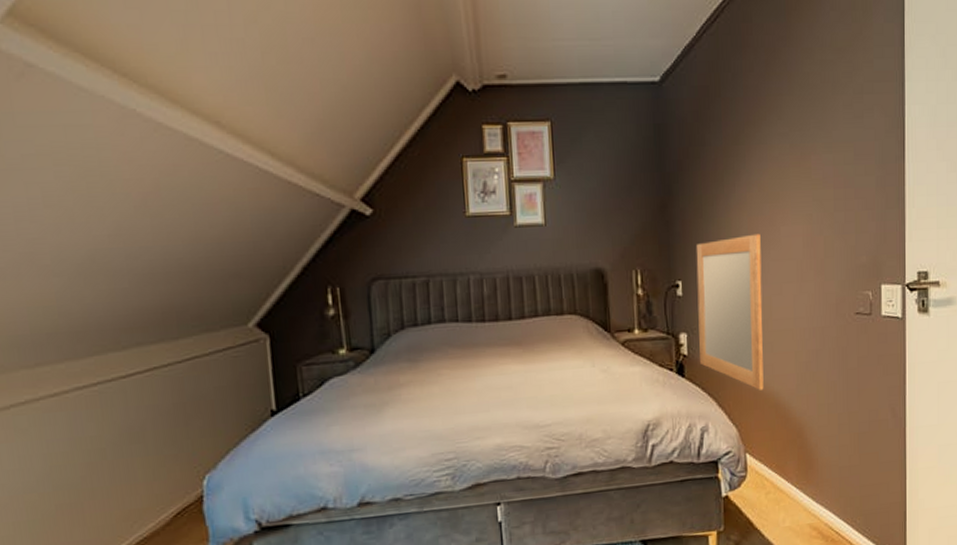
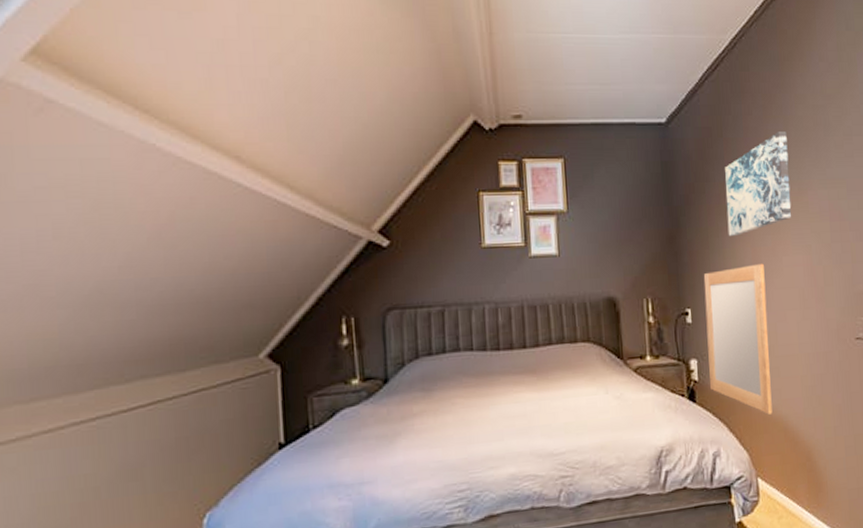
wall art: none [722,90,793,204] -> present [725,132,792,236]

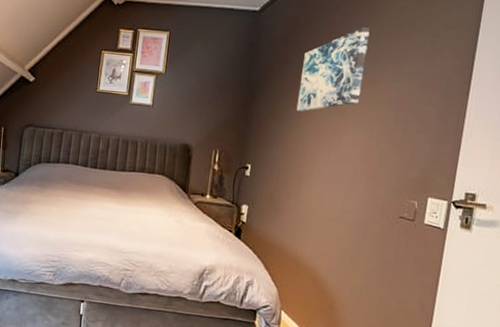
home mirror: present [703,263,773,415] -> none [255,137,324,263]

